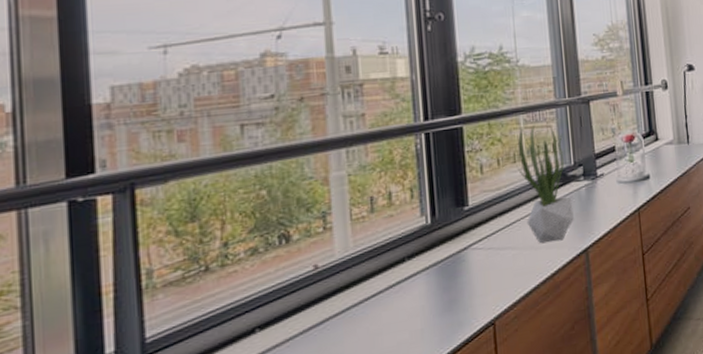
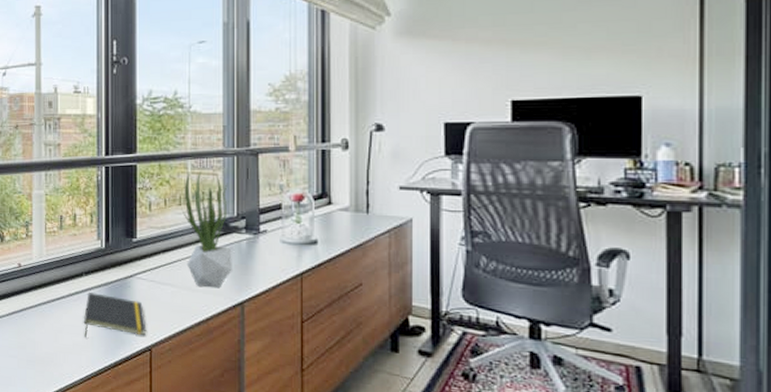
notepad: none [408,274,488,332] -> present [83,292,147,337]

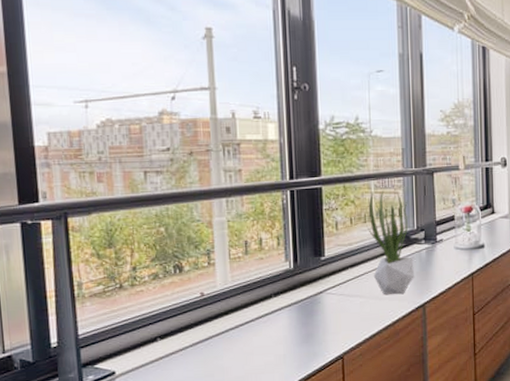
notepad: present [83,292,147,337] -> none [274,311,338,356]

